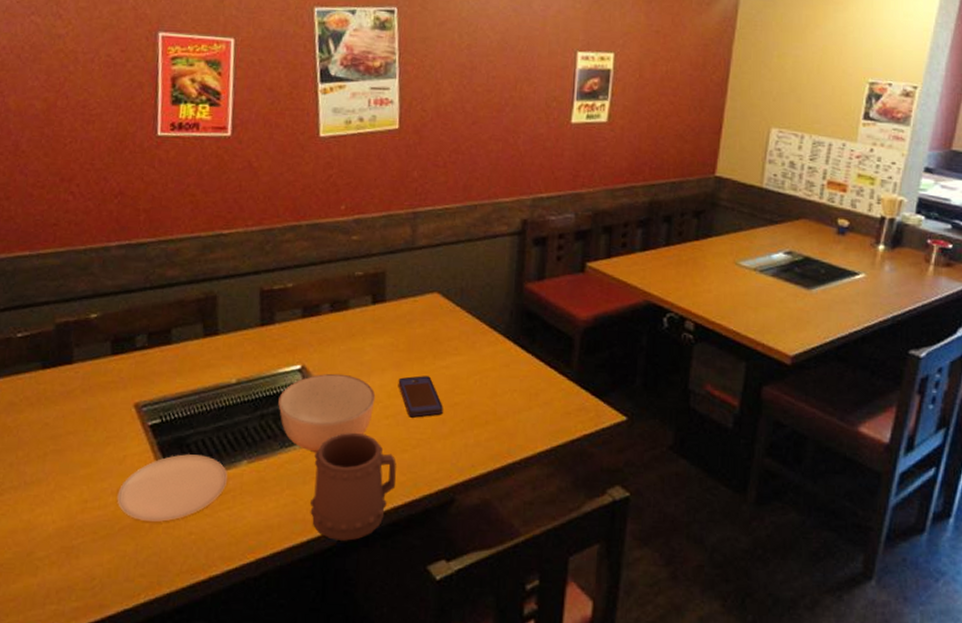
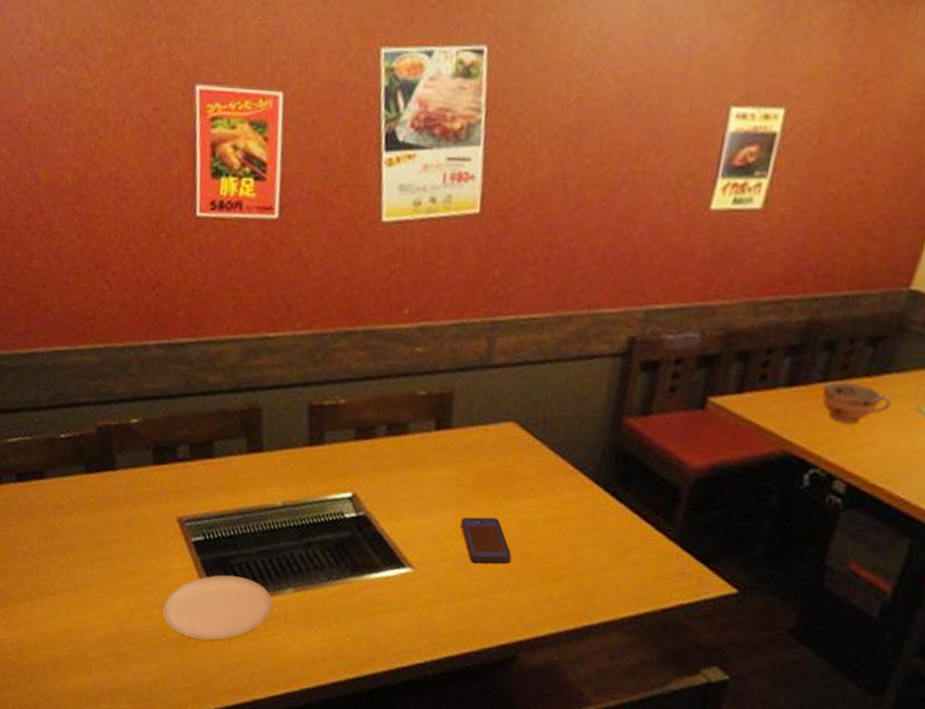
bowl: present [278,373,376,453] -> none [326,505,434,590]
beer mug: present [310,432,396,541] -> none [357,571,454,685]
teacup: none [668,244,716,276] -> present [822,381,892,423]

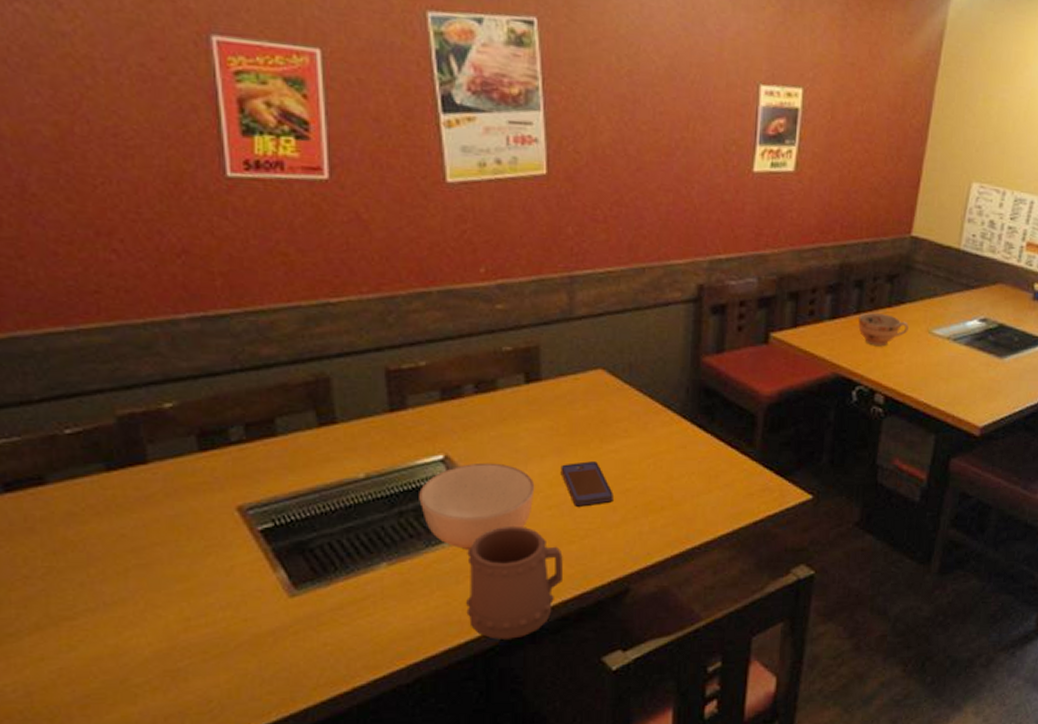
plate: present [162,575,273,641] -> none [228,560,365,637]
bowl: none [326,505,434,590] -> present [419,462,535,551]
beer mug: none [357,571,454,685] -> present [466,525,564,639]

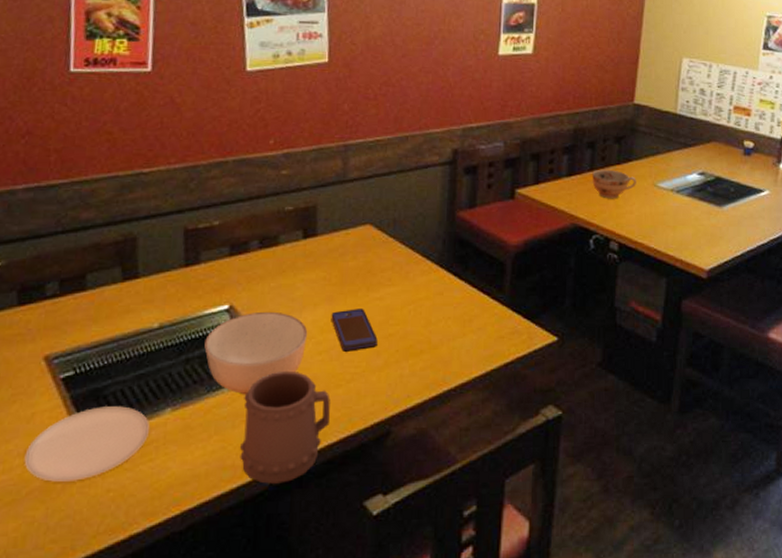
plate: none [228,560,365,637] -> present [24,406,150,483]

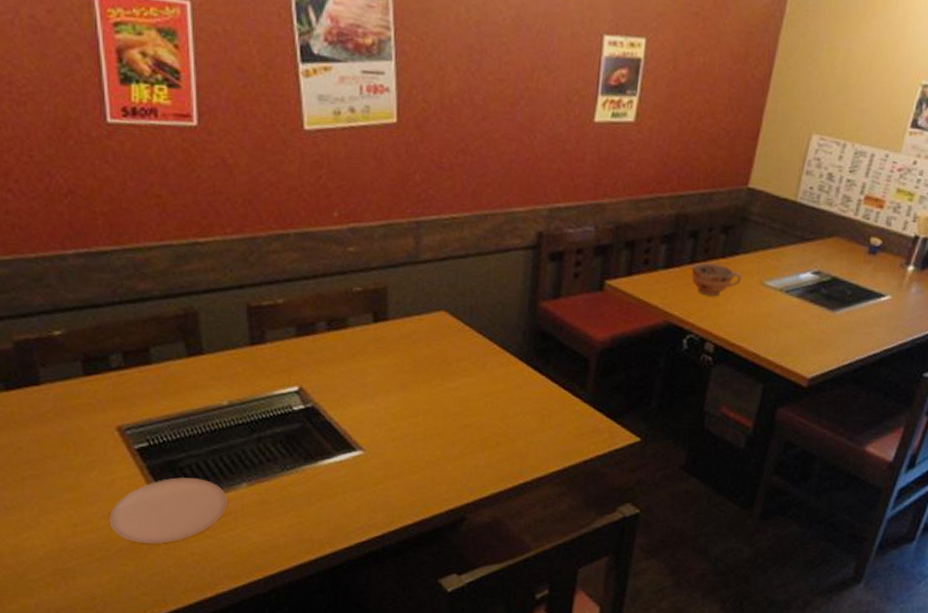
bowl: present [204,311,308,395] -> none [276,395,381,476]
beer mug: present [240,370,331,484] -> none [317,454,405,558]
mobile phone: present [331,309,378,352] -> none [404,397,453,440]

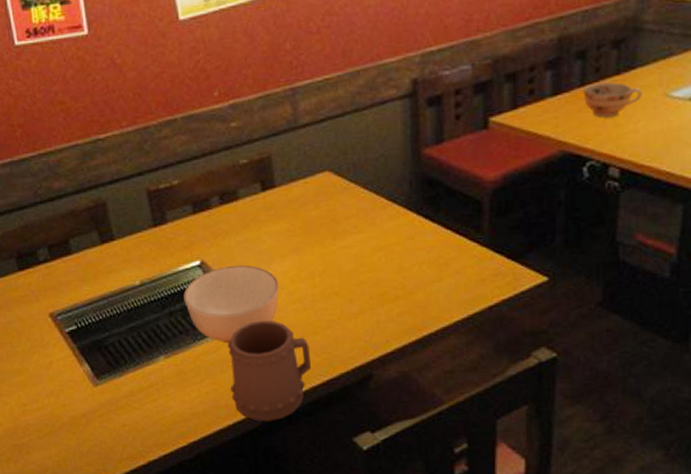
plate: present [109,477,228,545] -> none [51,355,149,419]
bowl: none [276,395,381,476] -> present [183,265,279,344]
beer mug: none [317,454,405,558] -> present [227,320,312,421]

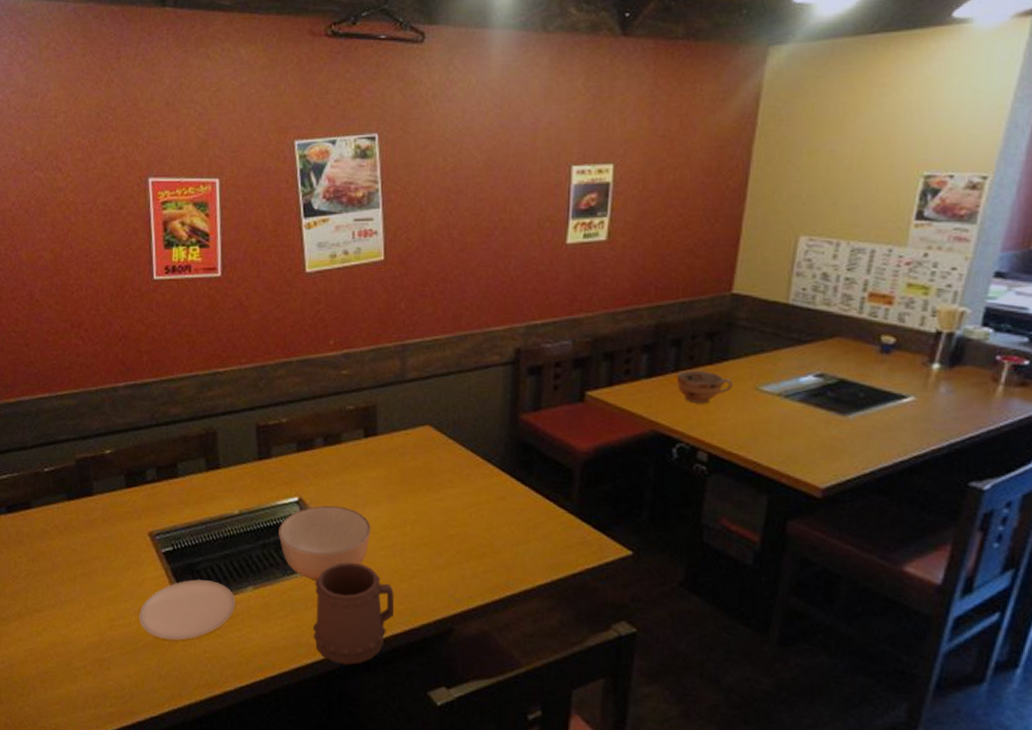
plate: none [51,355,149,419] -> present [139,579,236,641]

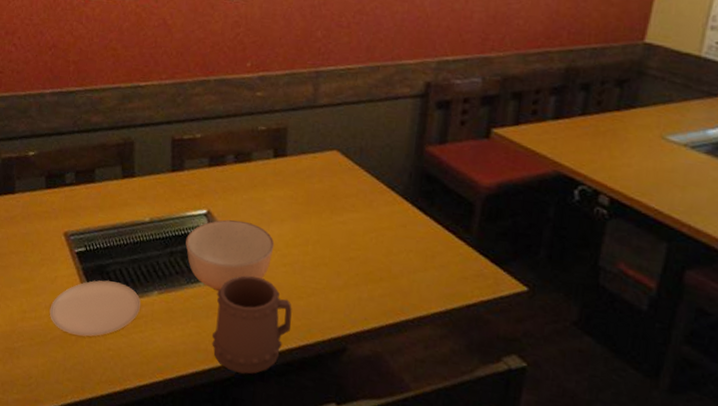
teacup: present [677,370,733,403] -> none [583,114,639,148]

